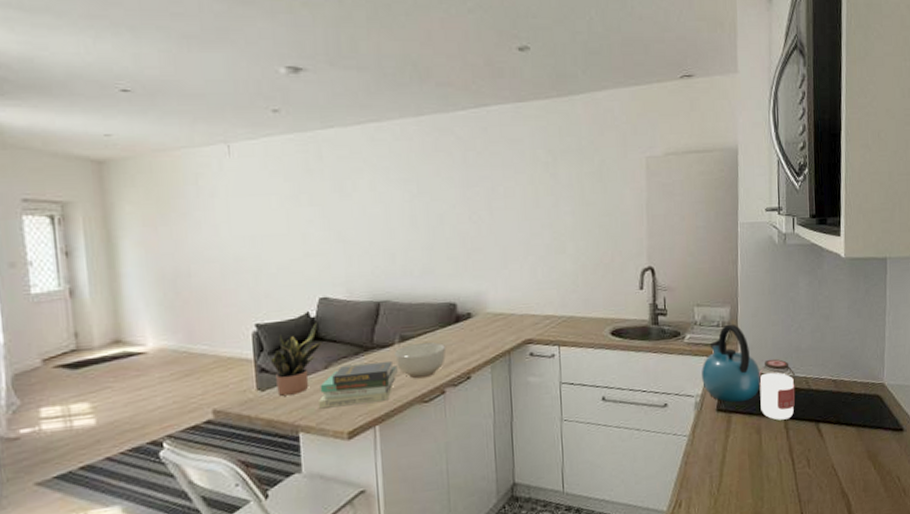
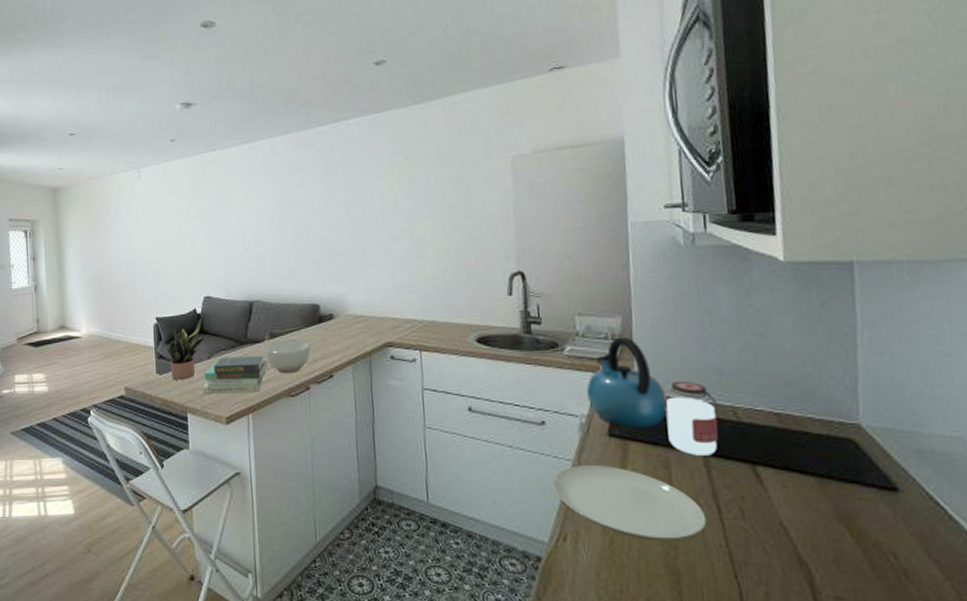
plate: none [672,437,784,496] -> present [553,466,707,541]

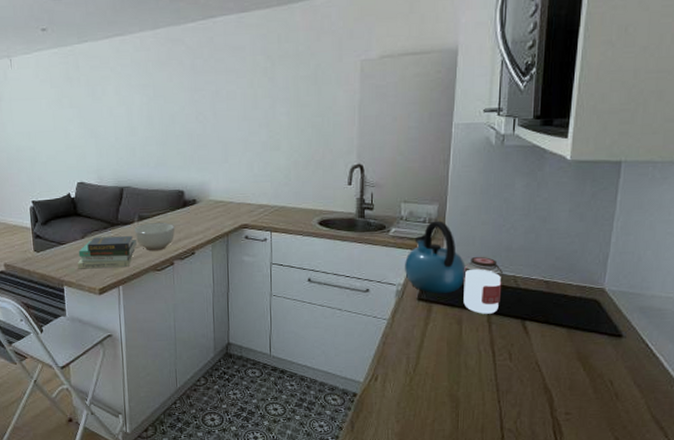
potted plant: present [166,317,205,380] -> none [42,201,79,257]
plate: present [553,466,707,541] -> none [371,323,484,378]

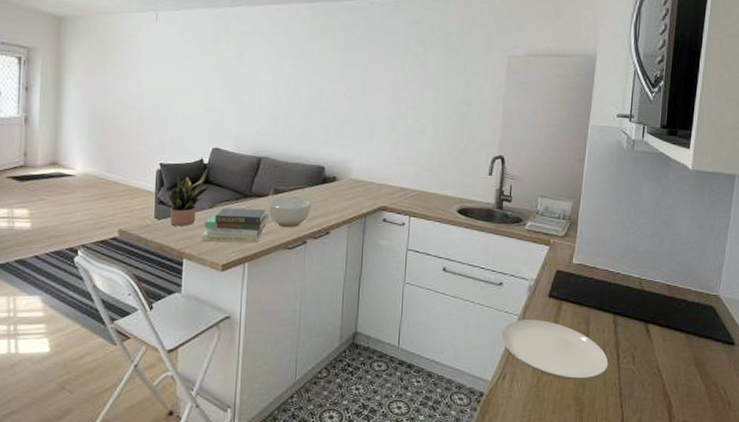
potted plant: none [42,201,79,257] -> present [167,168,210,226]
plate: none [371,323,484,378] -> present [501,320,609,380]
kettle: present [405,220,467,294] -> none [538,218,596,292]
jar: present [462,256,503,314] -> none [592,256,629,315]

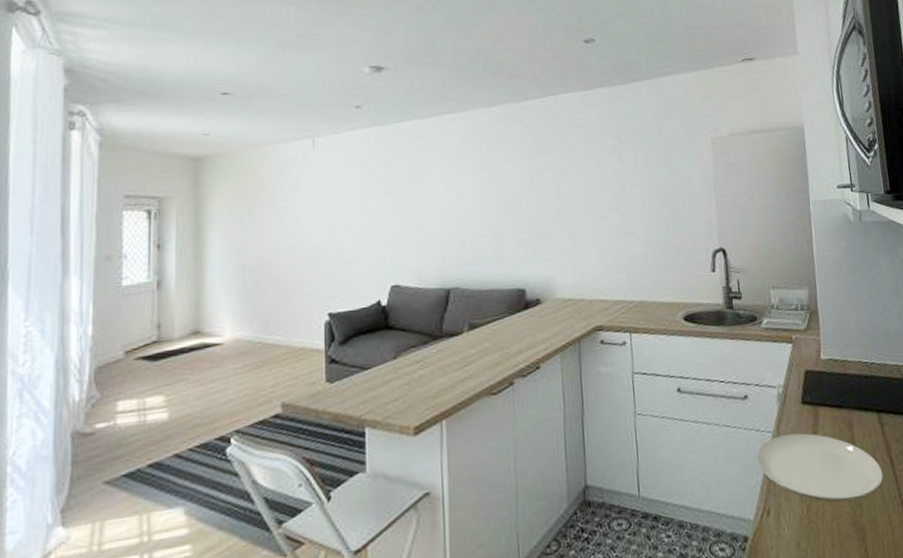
potted plant: present [167,168,210,226] -> none [340,310,391,388]
books: present [201,208,269,243] -> none [385,351,466,402]
bowl: present [268,196,312,228] -> none [463,329,515,370]

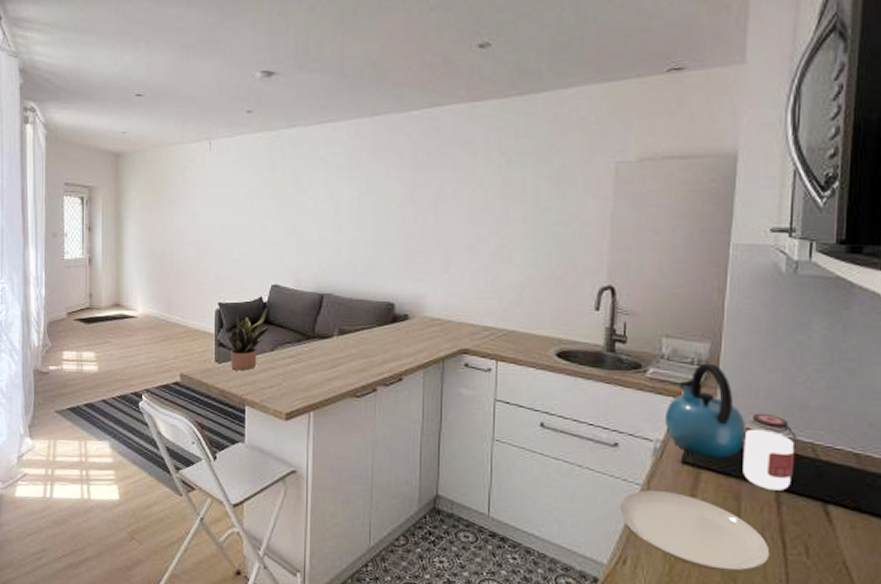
potted plant: none [340,310,391,388] -> present [227,306,270,371]
kettle: none [782,307,849,394] -> present [665,363,747,459]
jar: none [844,344,888,414] -> present [742,413,796,491]

